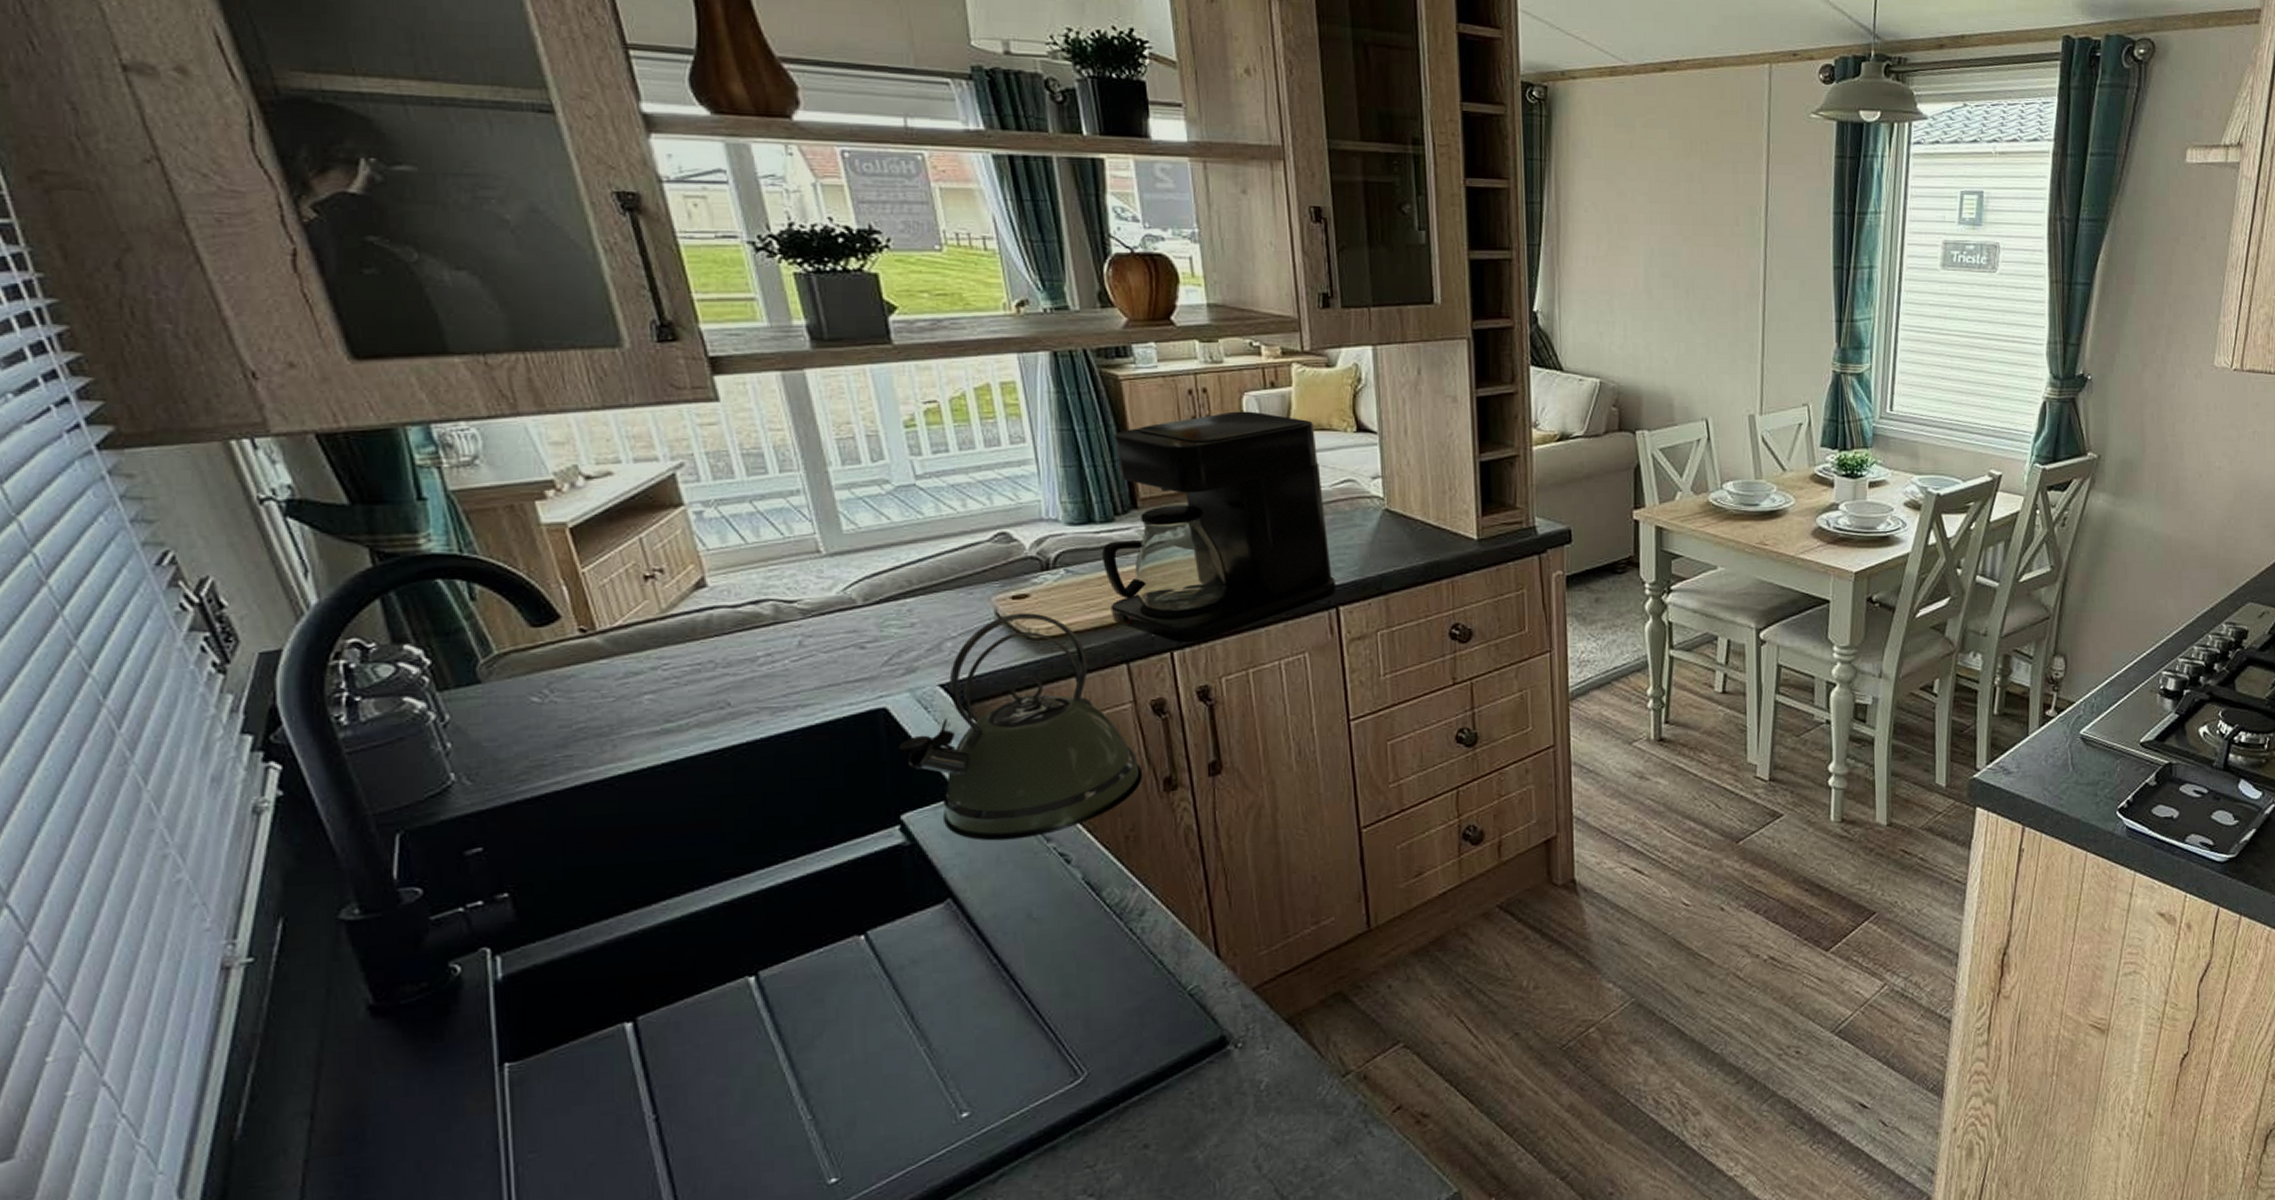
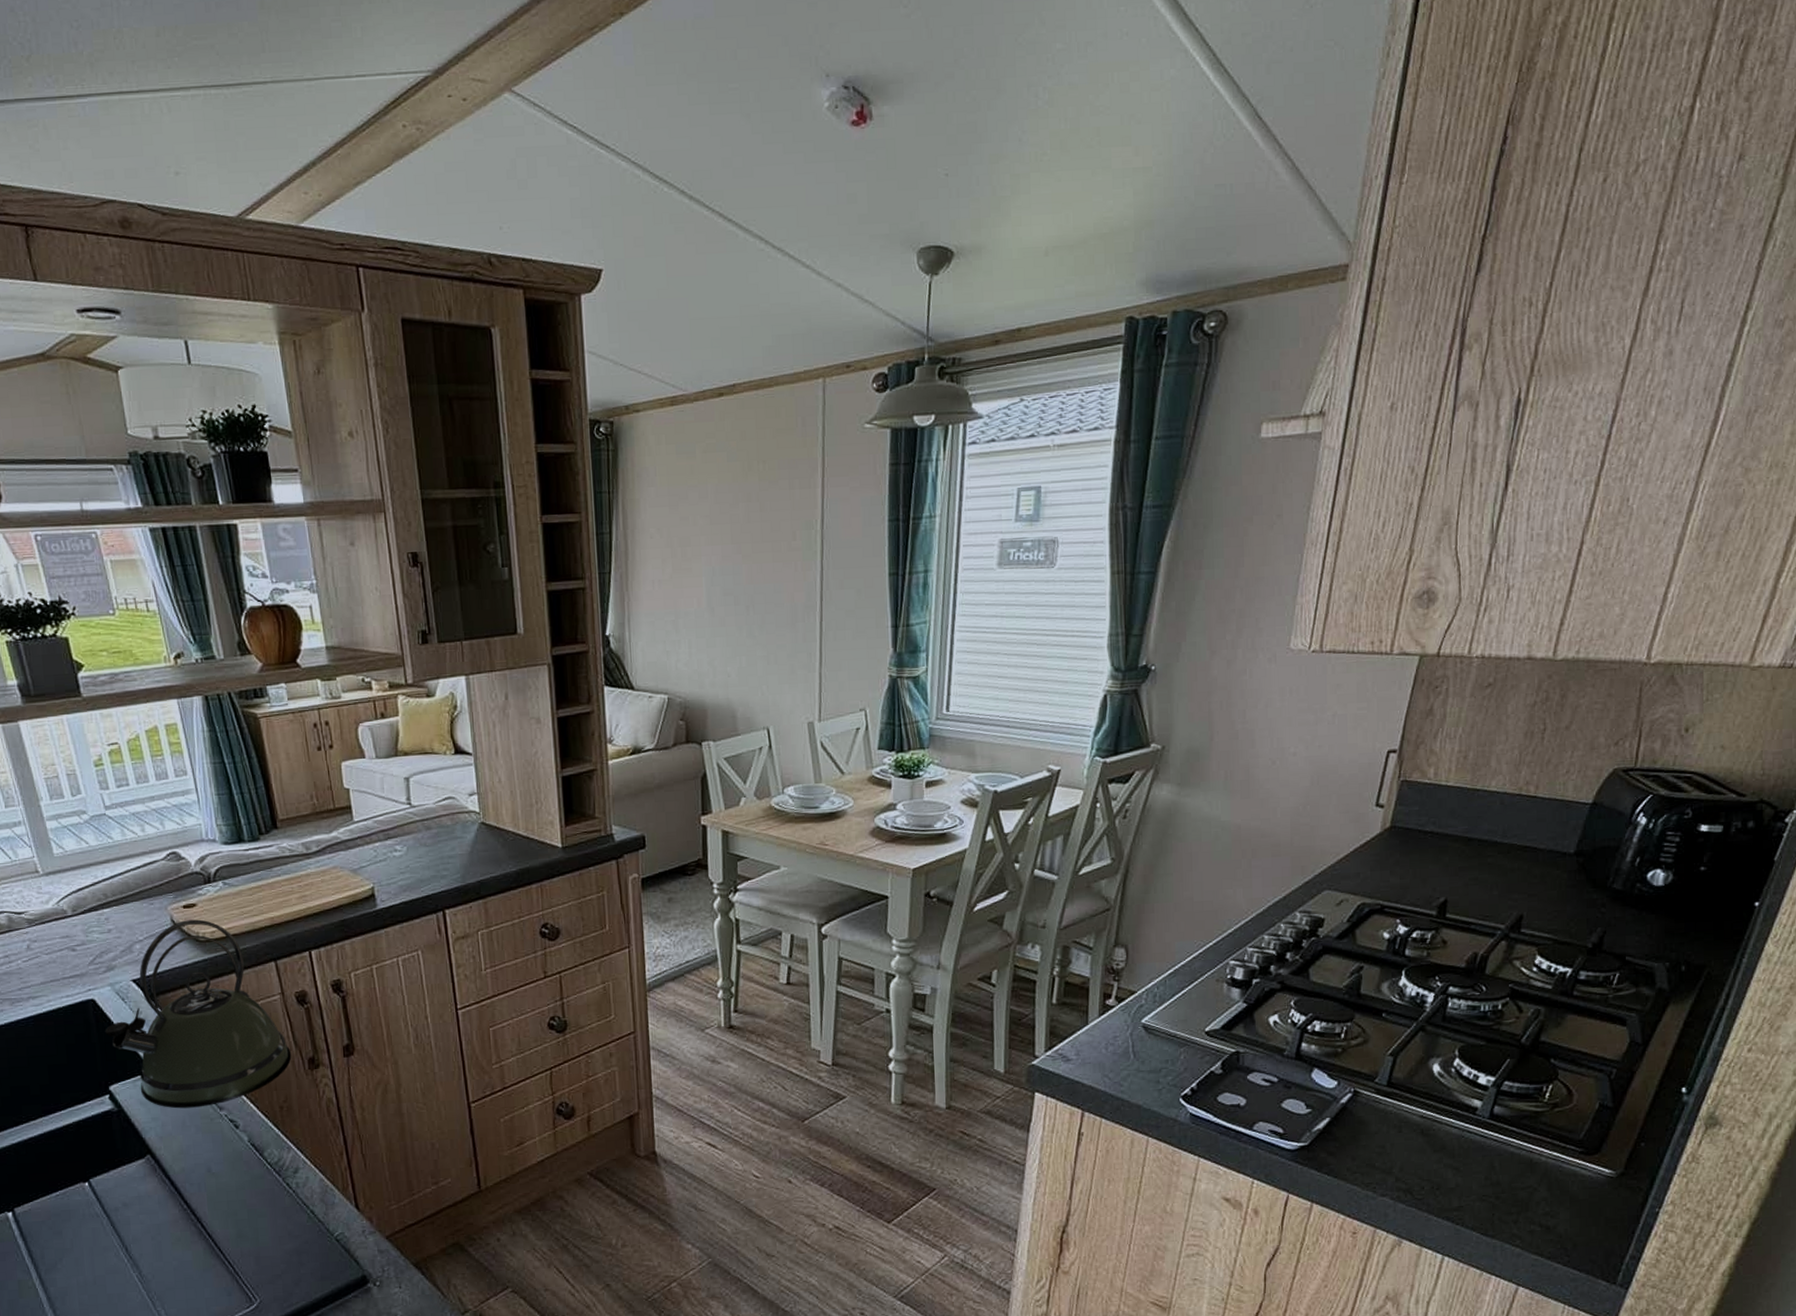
coffee maker: present [1102,411,1337,643] -> none [251,739,443,944]

